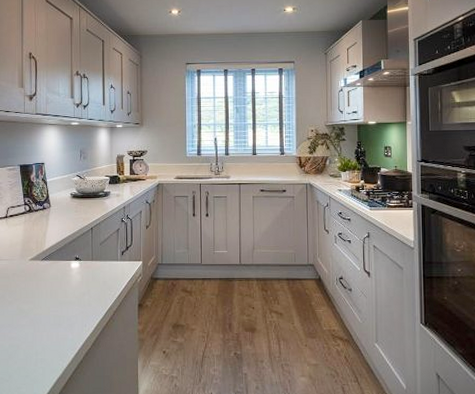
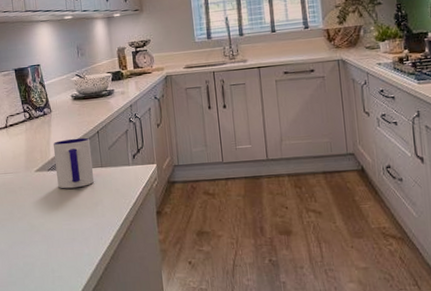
mug: none [49,232,84,278] -> present [53,137,95,189]

